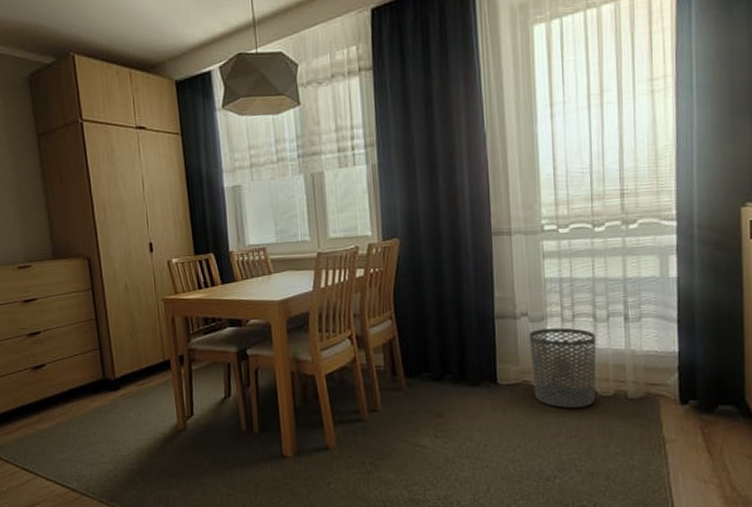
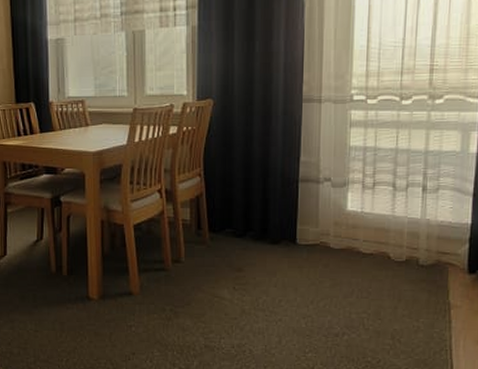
waste bin: present [529,327,597,408] -> none [330,194,395,270]

